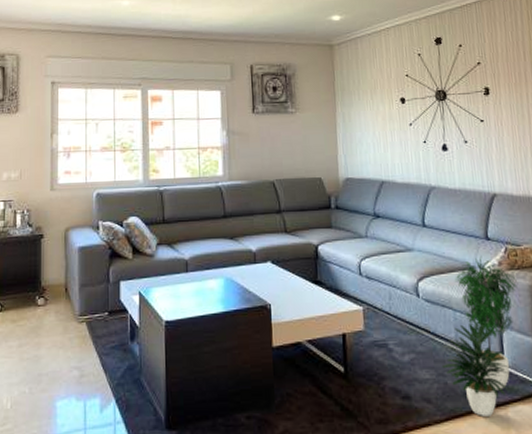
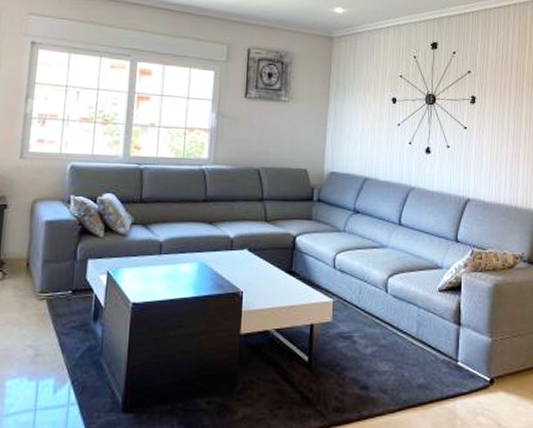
potted plant: present [441,255,519,416] -> none [401,256,480,407]

